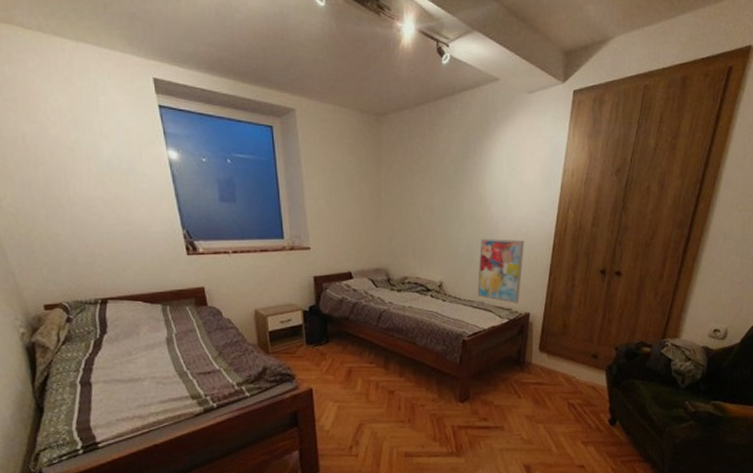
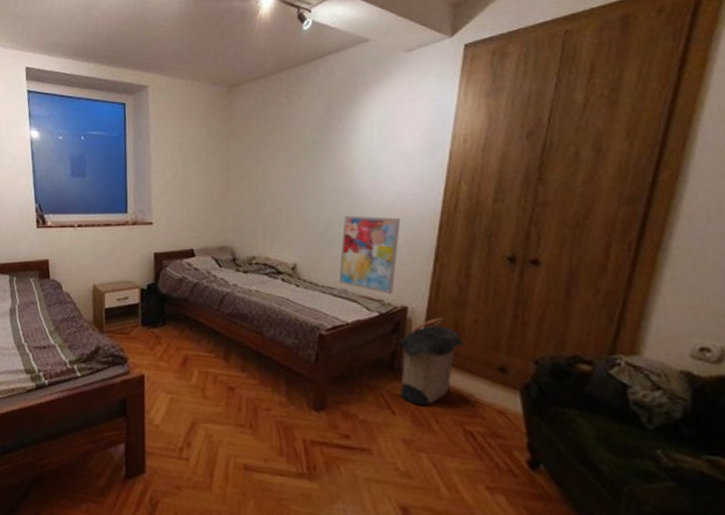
laundry hamper: none [522,320,570,389] -> present [397,318,464,406]

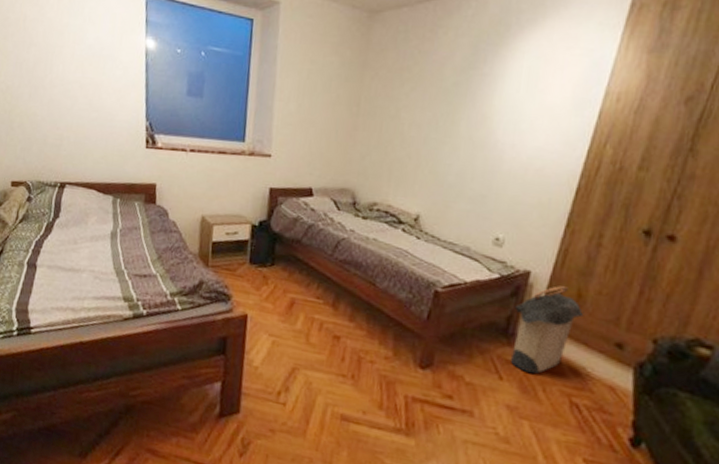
wall art: present [339,215,400,294] -> none [462,168,536,257]

